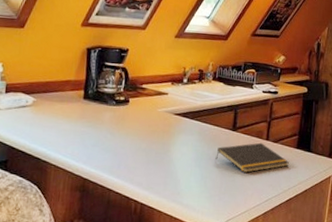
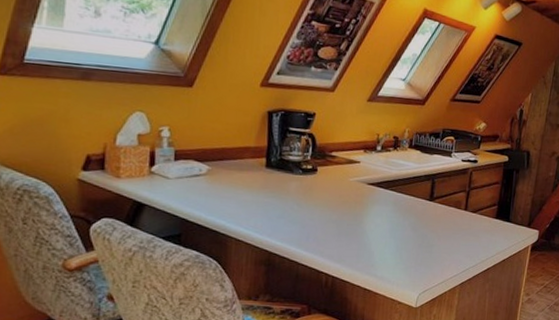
notepad: present [215,142,289,173] -> none [411,213,488,244]

